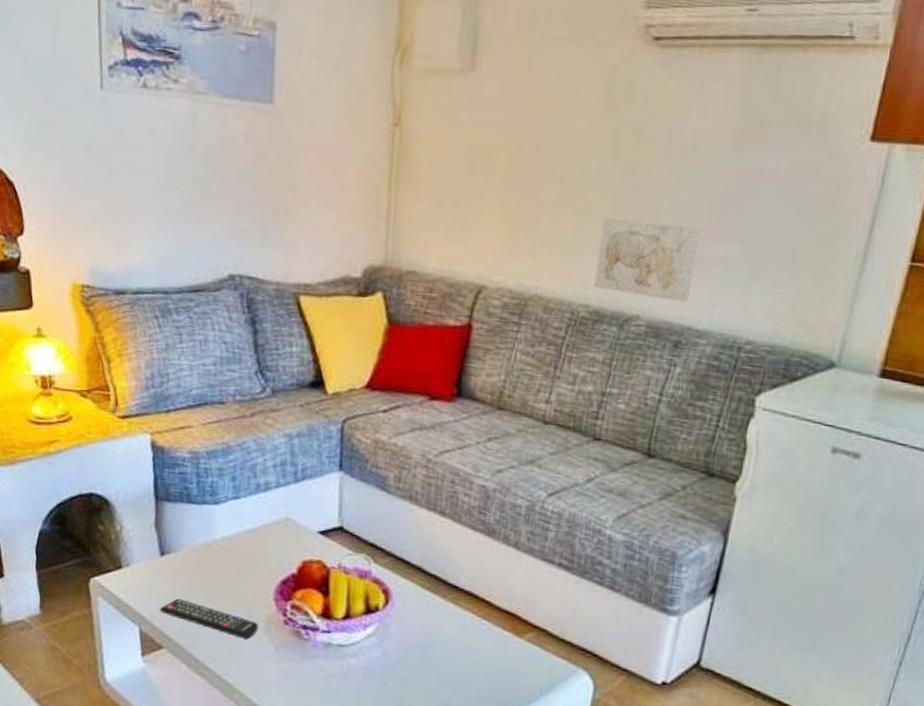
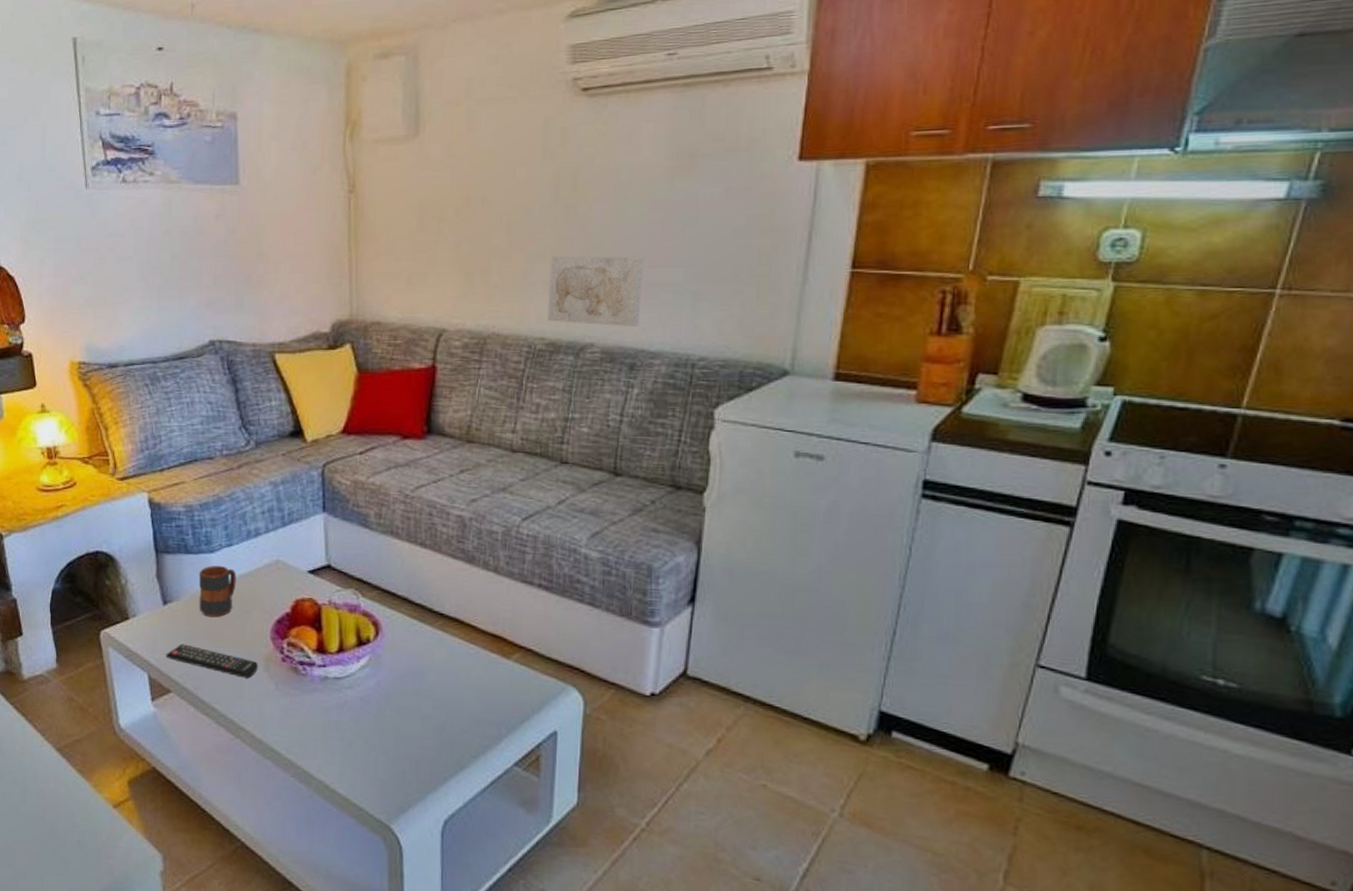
mug: none [199,518,242,574] -> present [199,565,237,618]

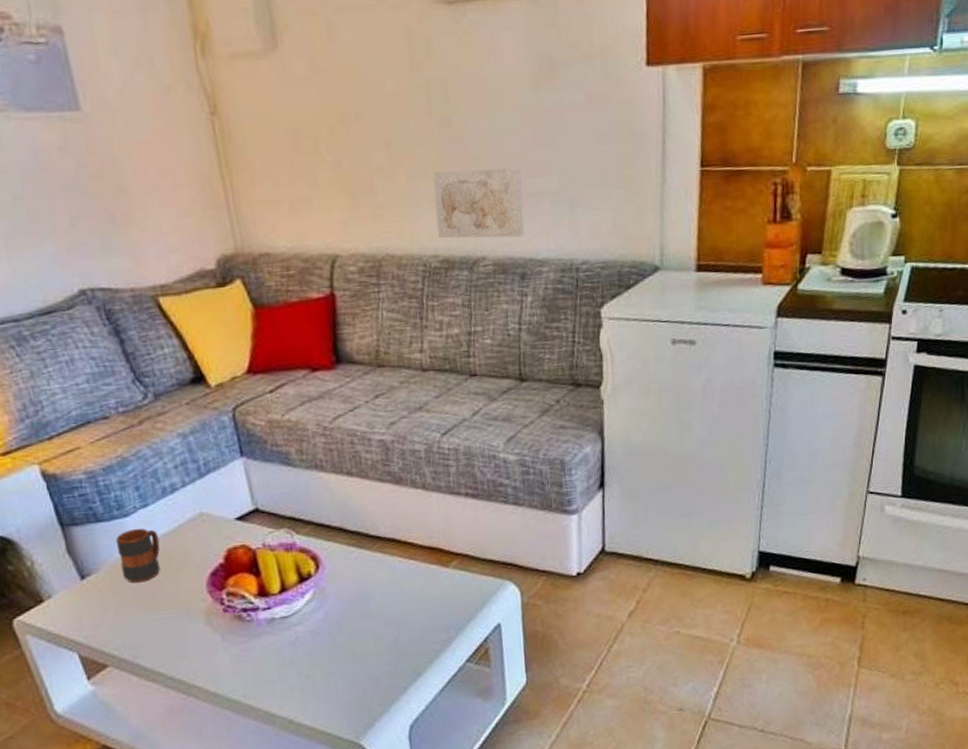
remote control: present [166,644,259,679] -> none [94,615,200,637]

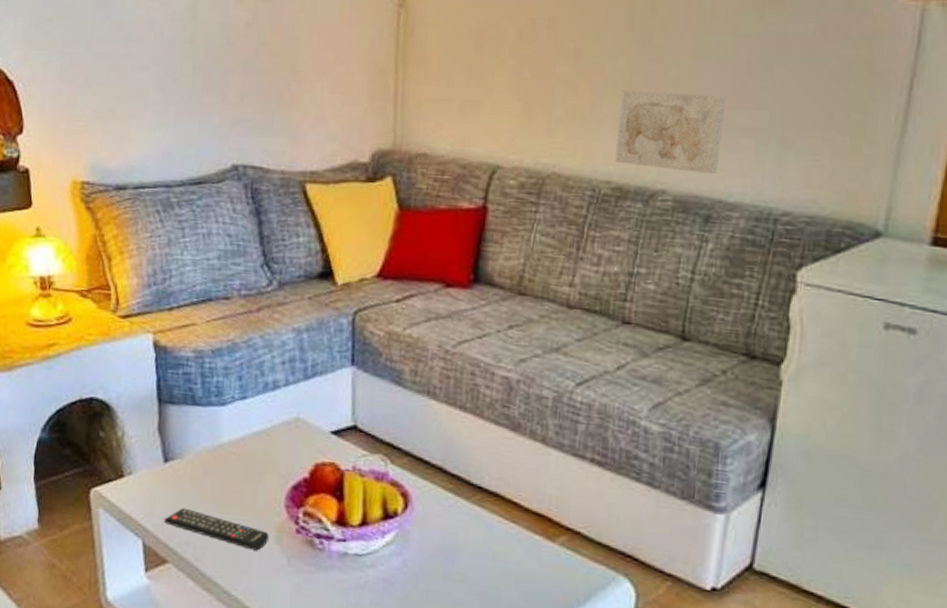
remote control: none [94,615,200,637] -> present [164,508,270,551]
mug: present [115,528,160,583] -> none [205,420,250,480]

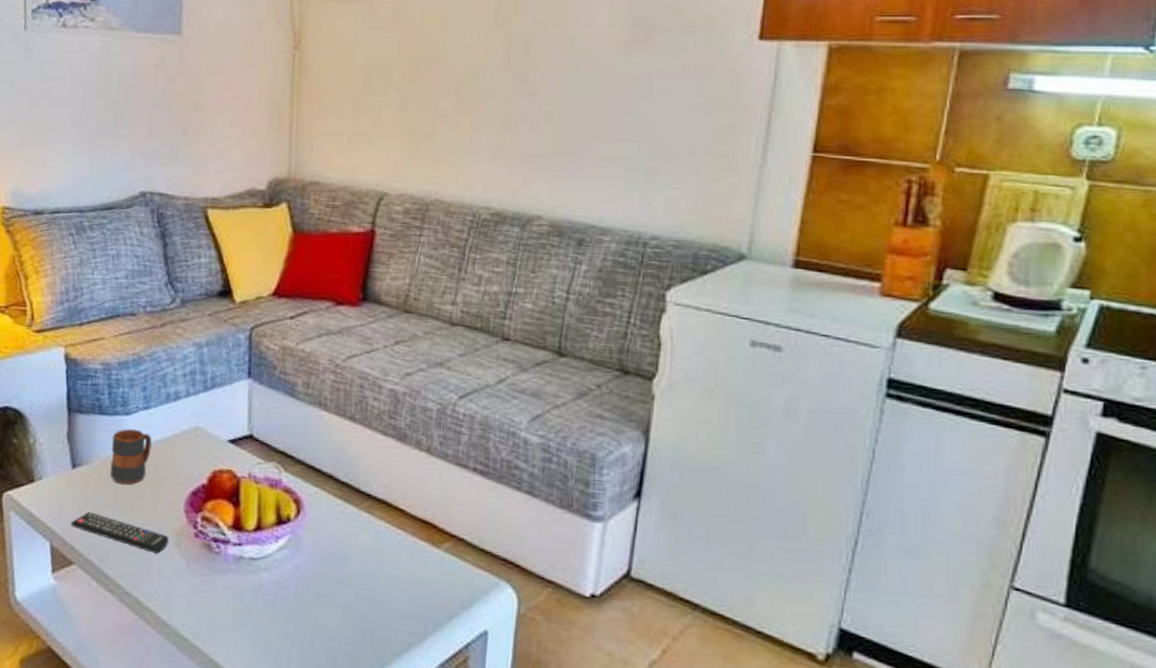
mug: none [205,420,250,480] -> present [110,428,152,485]
wall art: present [615,90,727,175] -> none [494,124,597,201]

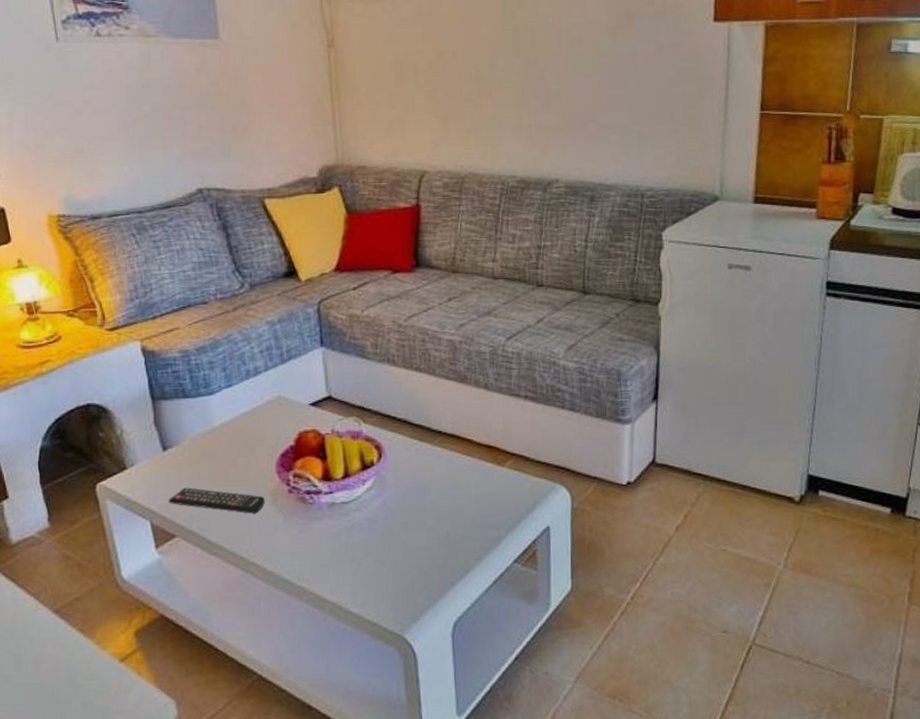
mug: present [110,428,152,485] -> none [199,406,238,458]

